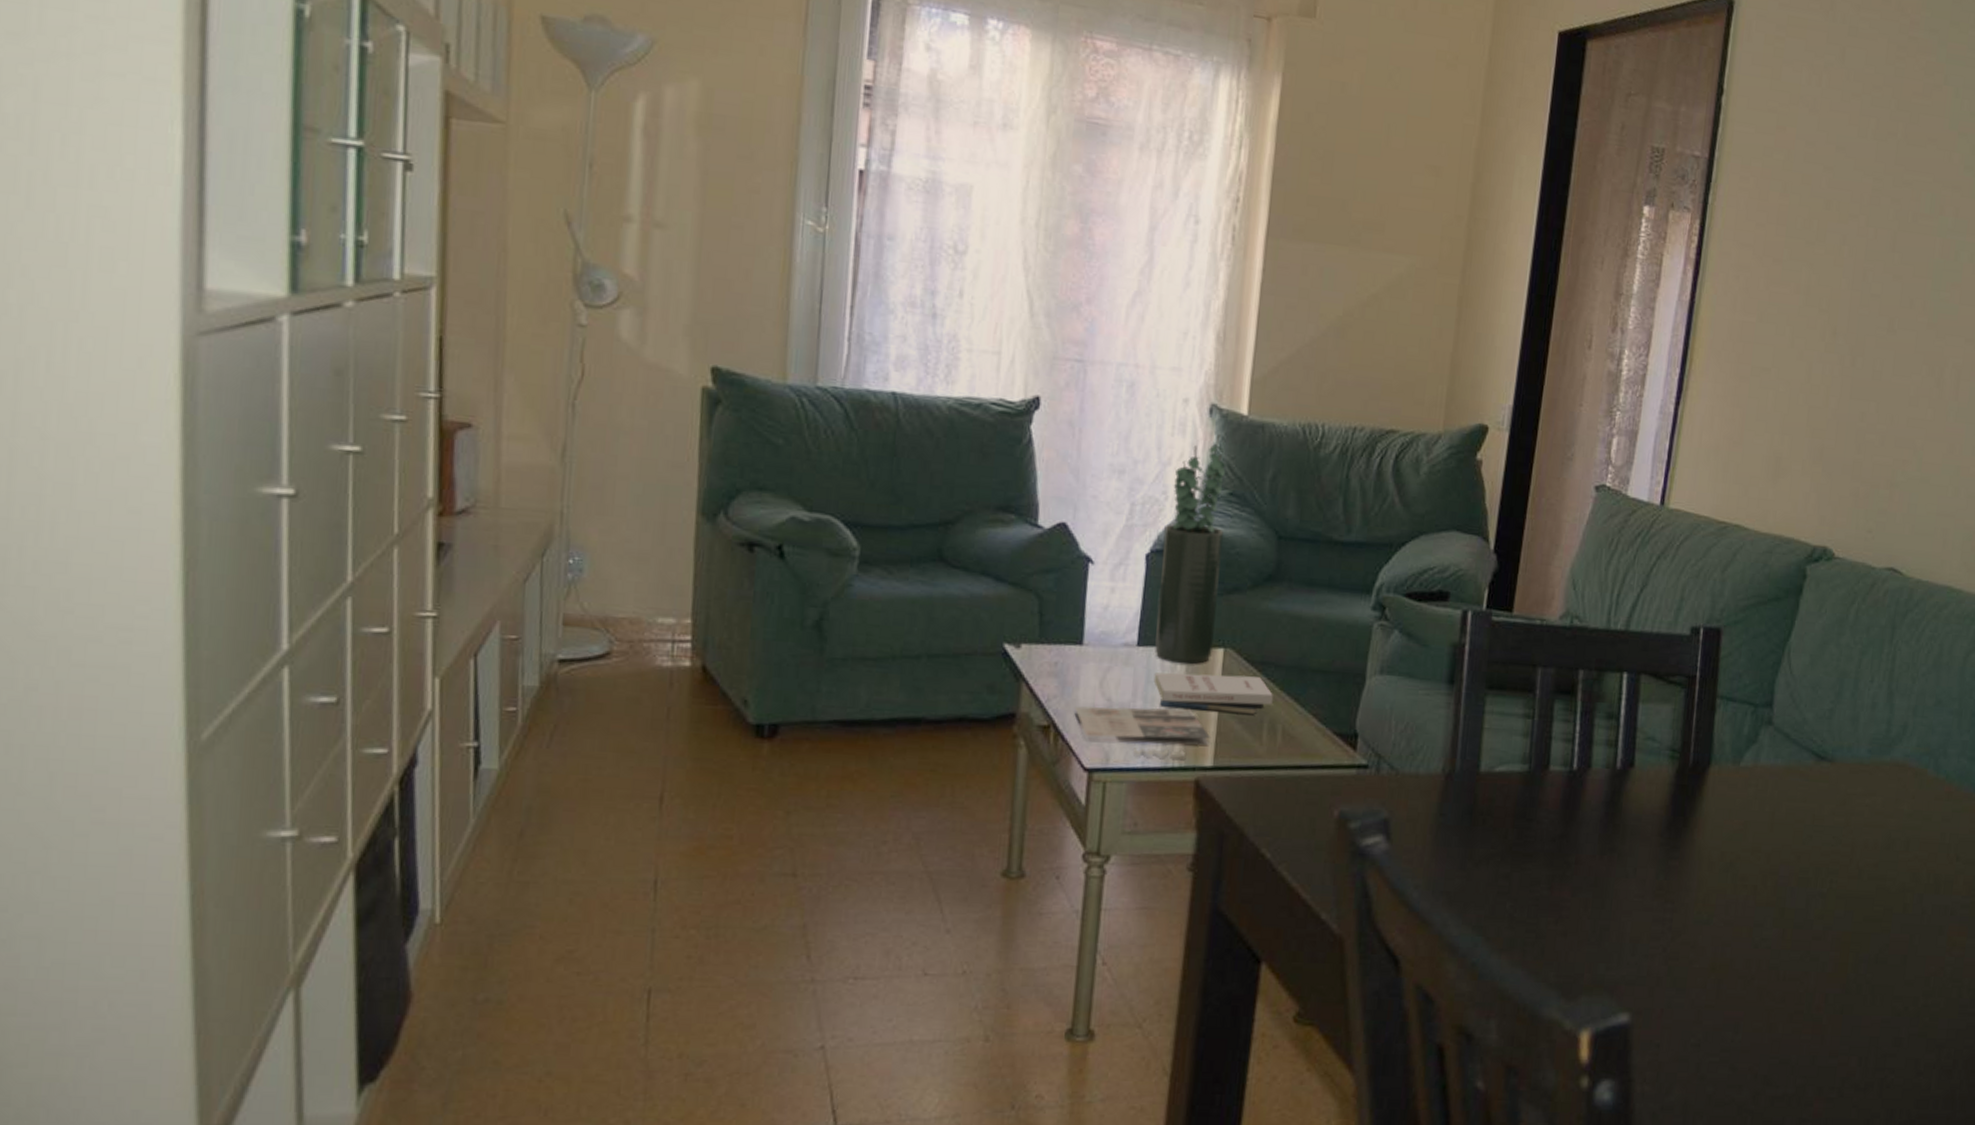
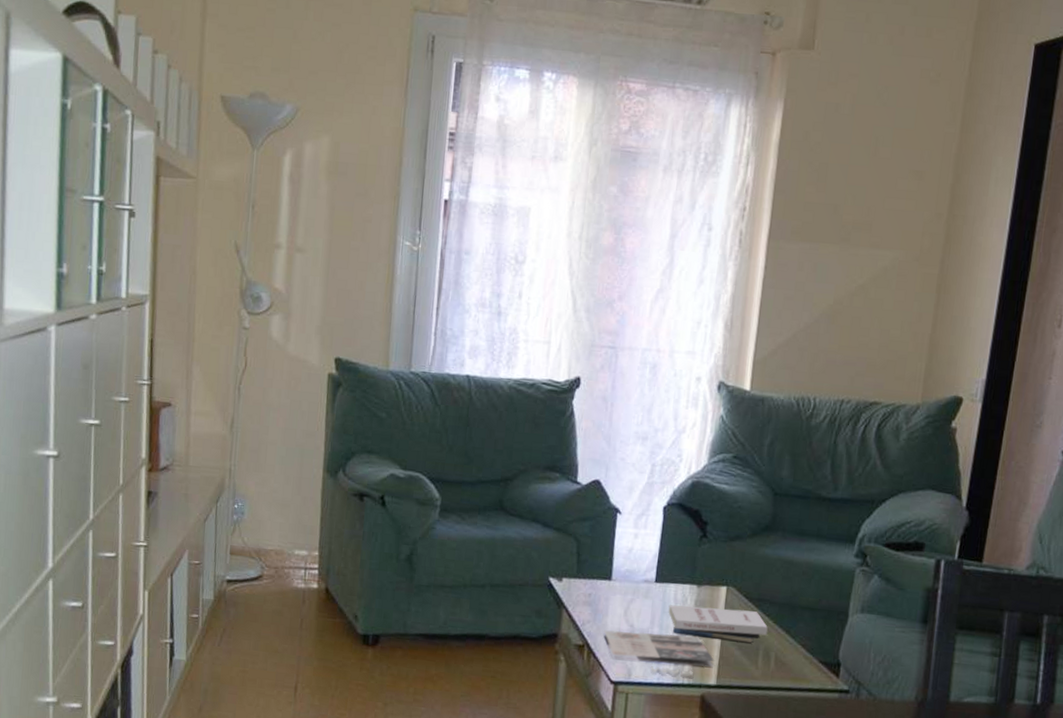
vase: present [1153,434,1227,664] -> none [668,407,732,599]

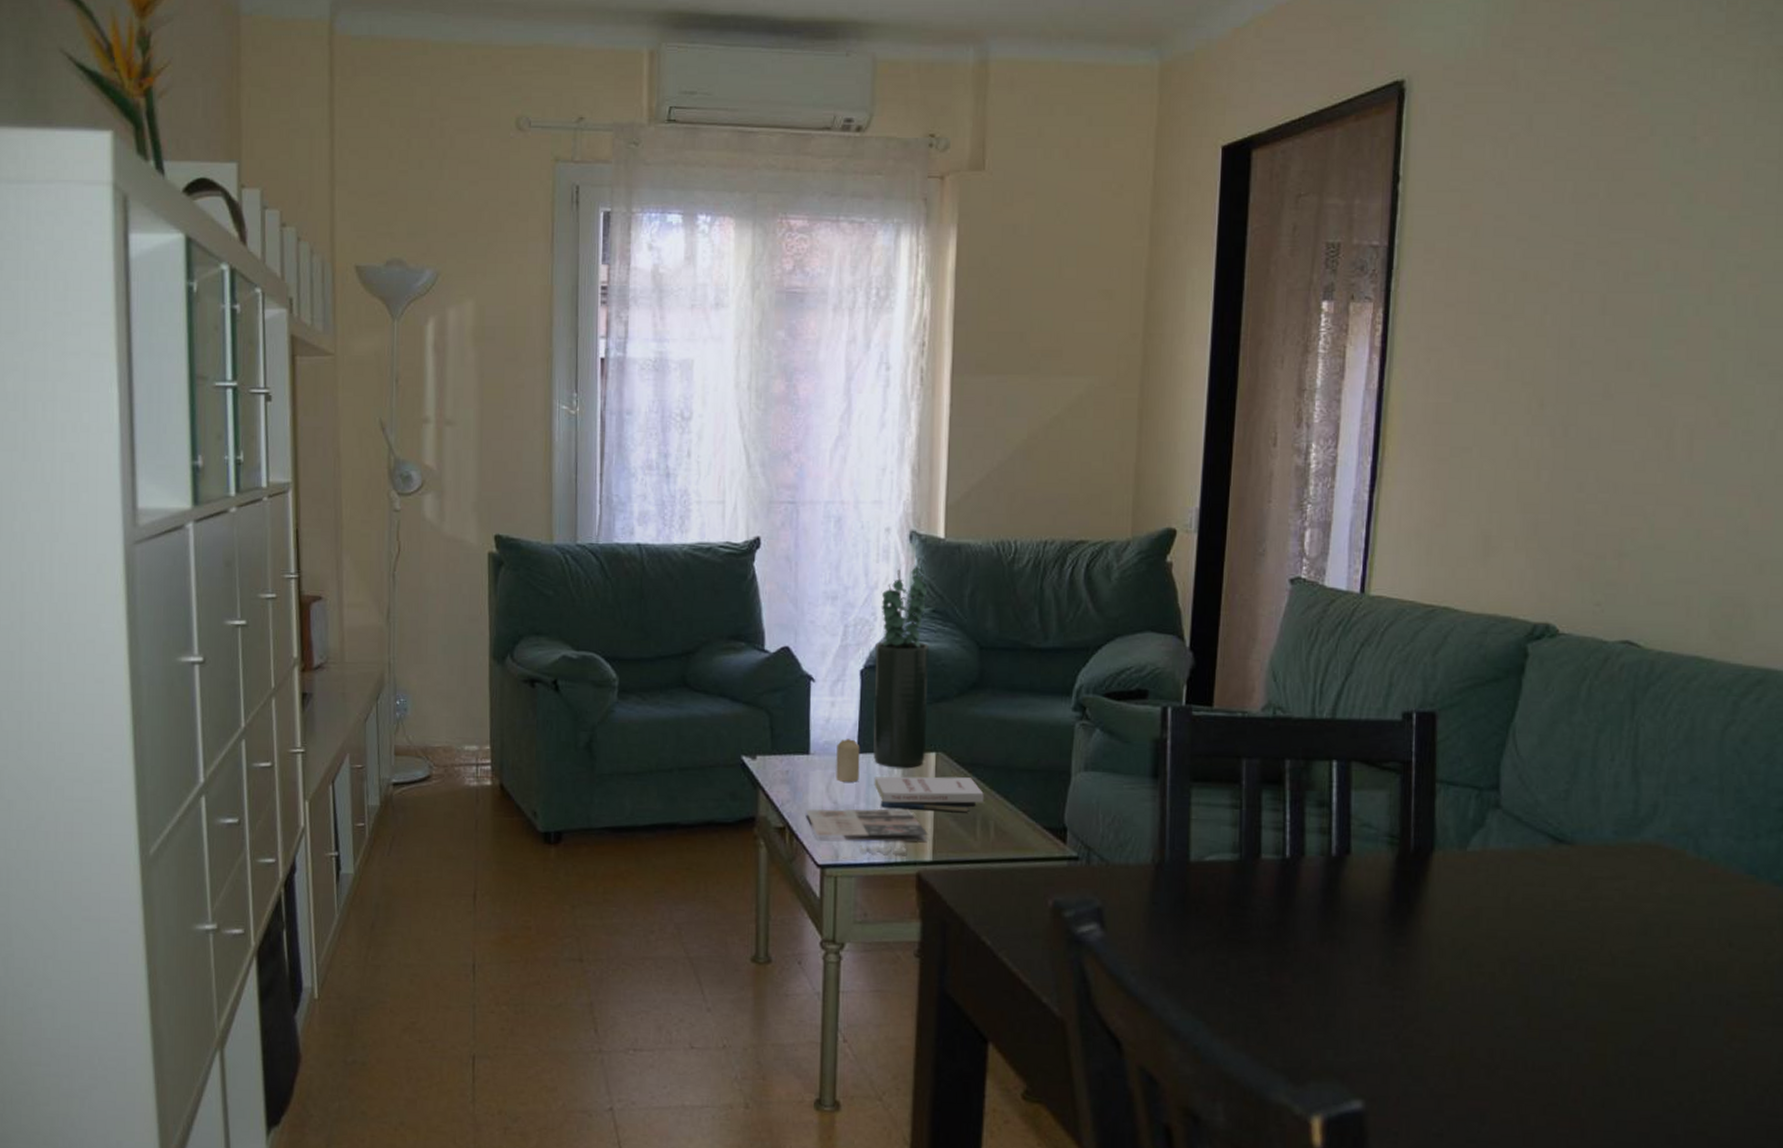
candle: none [634,568,658,609] -> present [836,739,860,782]
vase: none [668,407,732,599] -> present [872,558,929,768]

